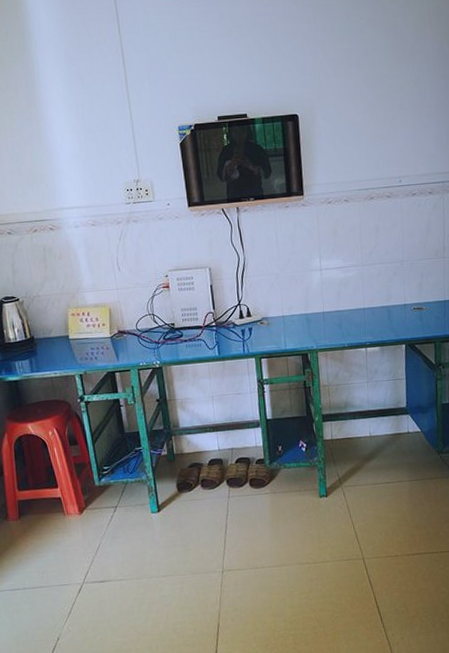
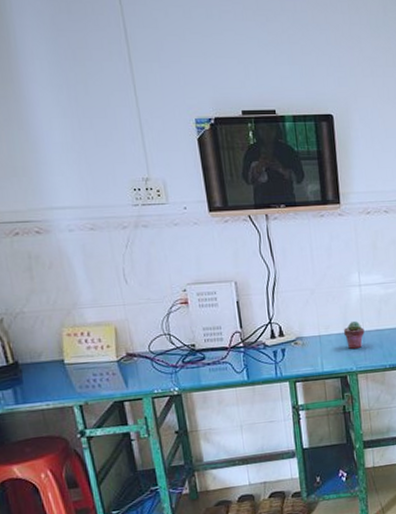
potted succulent: none [305,302,325,329] -> present [344,320,365,349]

